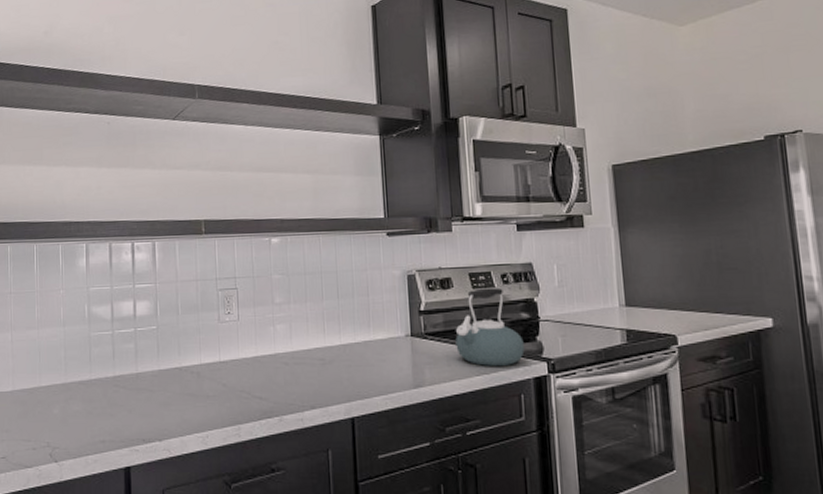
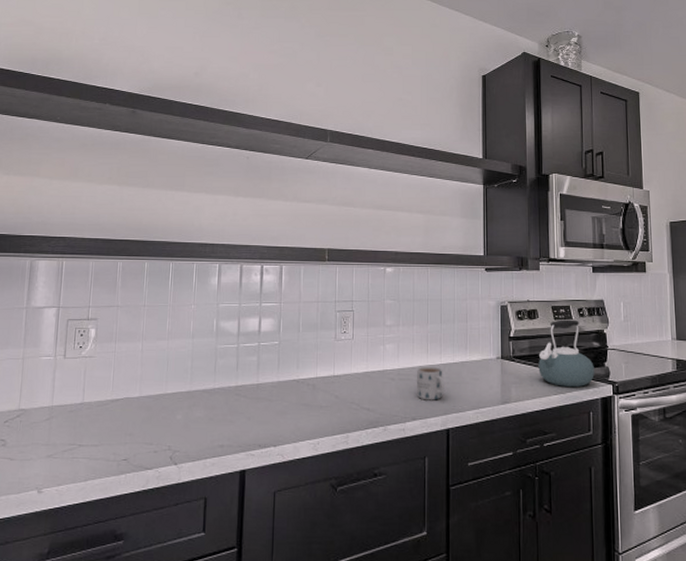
mug: none [313,347,346,386] -> present [417,366,444,400]

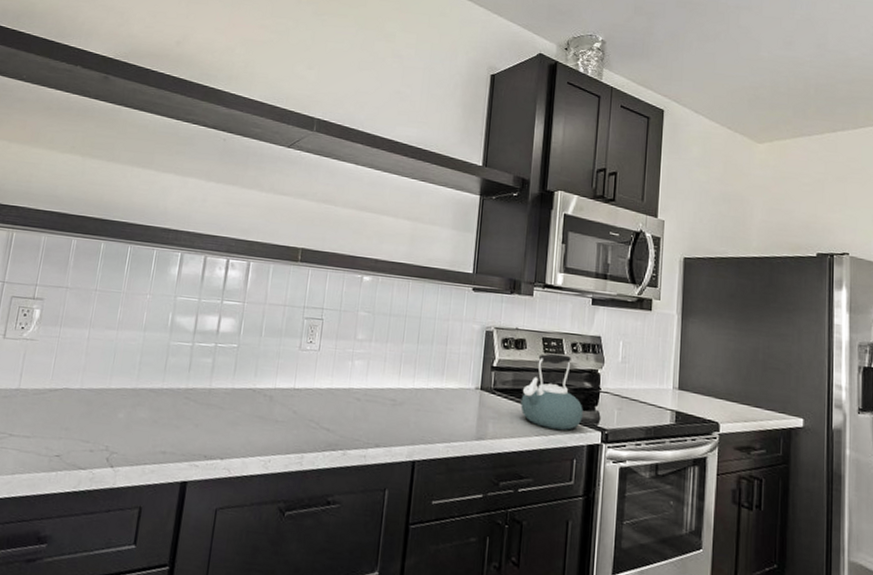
mug: present [417,366,444,400] -> none [383,389,415,428]

